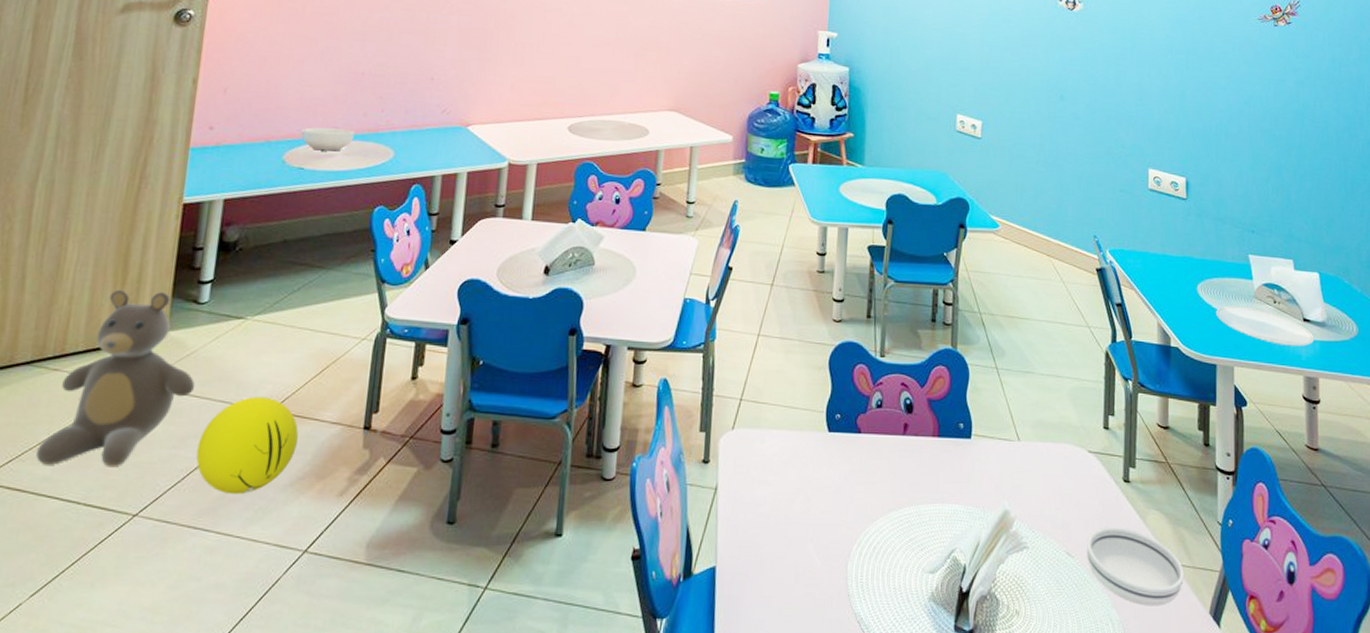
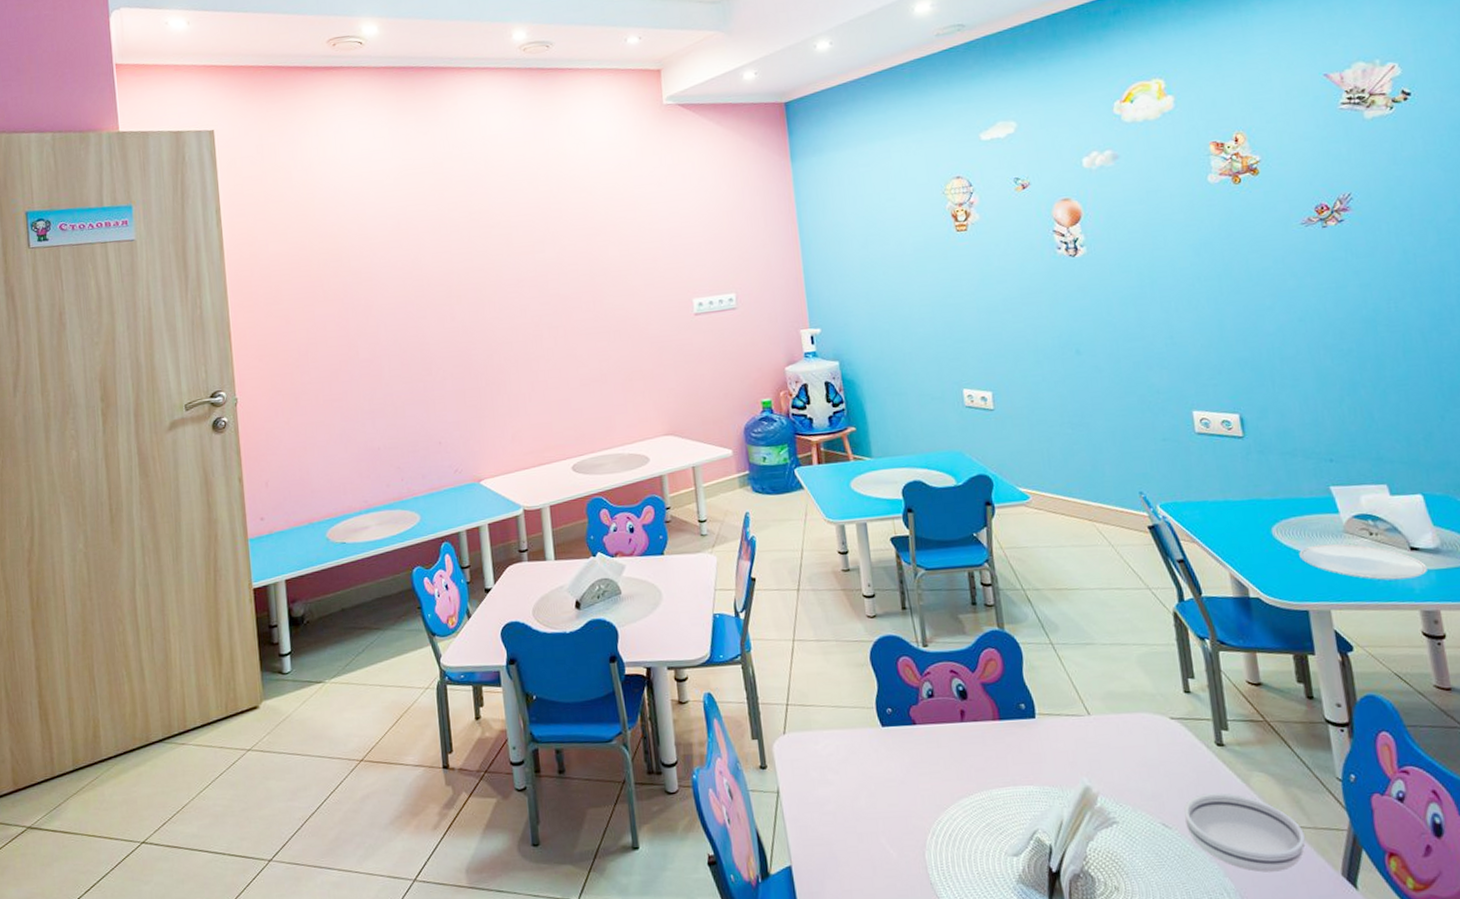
teddy bear: present [36,289,196,468] -> none [183,668,296,824]
toy ball: present [196,396,299,495] -> none [307,748,390,836]
bowl: present [300,127,356,151] -> none [336,501,383,525]

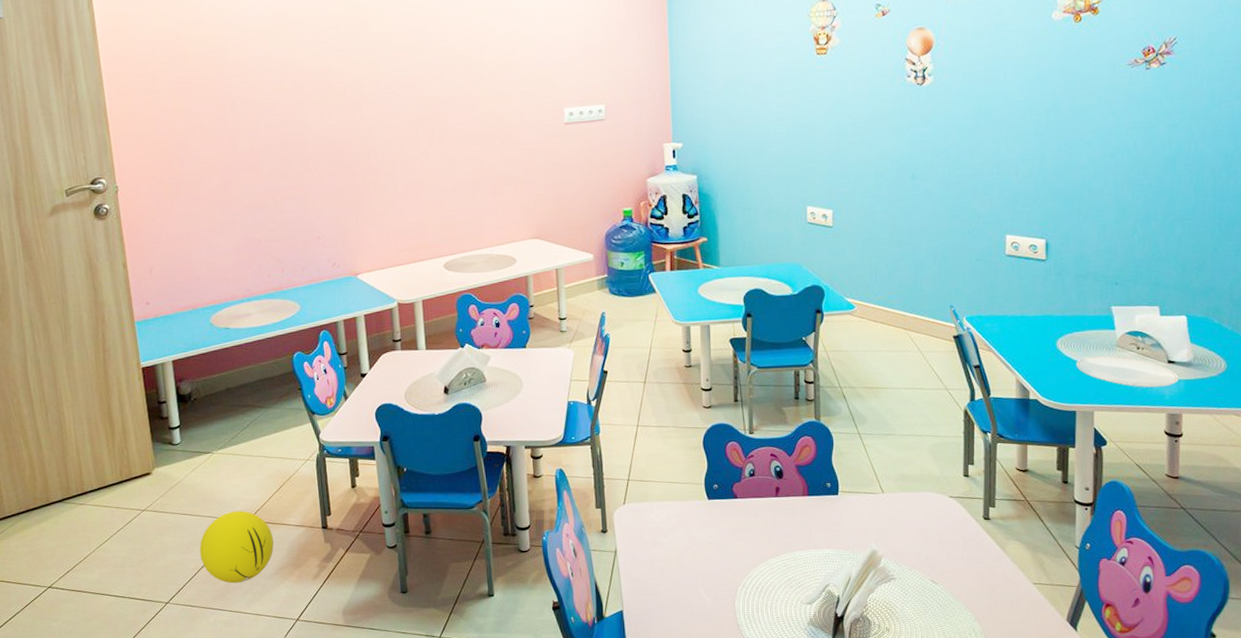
toy ball: none [307,748,390,836] -> present [199,510,274,584]
bowl: present [1184,792,1305,873] -> none [950,556,1043,618]

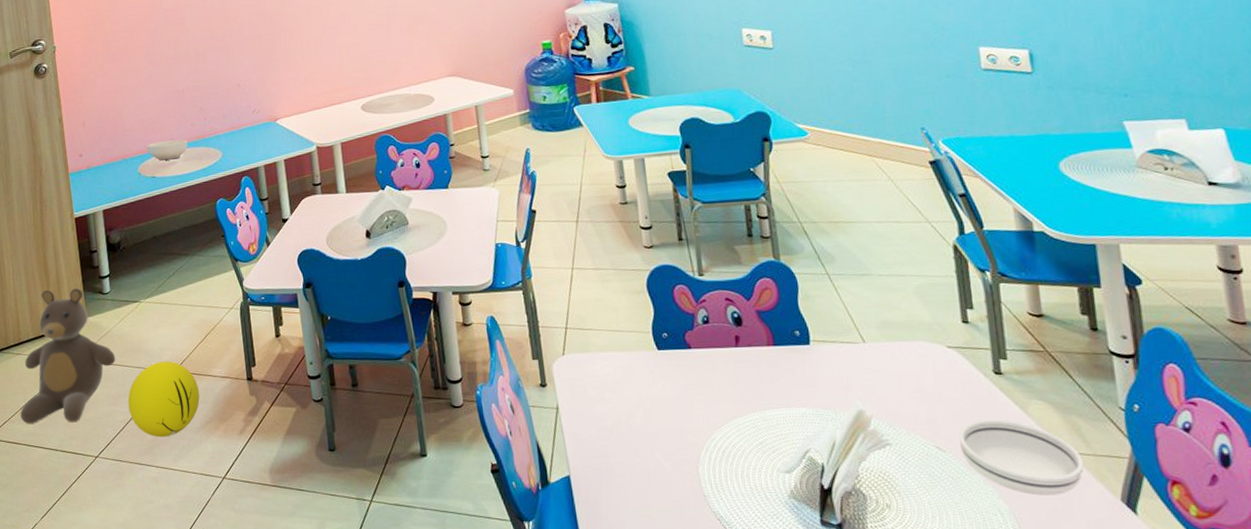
teddy bear: none [85,439,187,572] -> present [20,288,116,424]
bowl: none [219,290,265,312] -> present [146,139,188,161]
bowl: none [950,556,1043,618] -> present [959,419,1084,496]
plate: present [1076,355,1179,388] -> none [1087,178,1226,215]

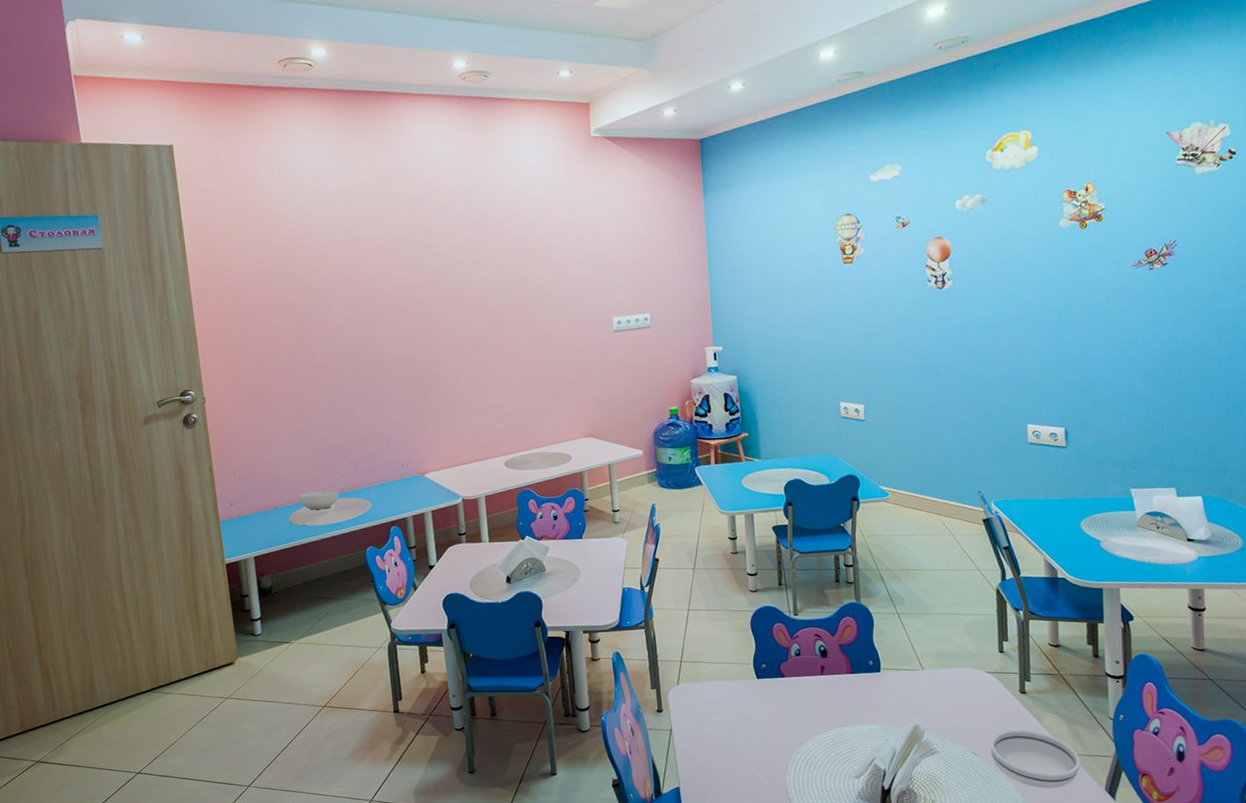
teddy bear: present [20,288,116,424] -> none [172,630,268,758]
toy ball: present [127,361,200,438] -> none [279,696,349,767]
plate: none [1087,178,1226,215] -> present [1100,535,1198,565]

